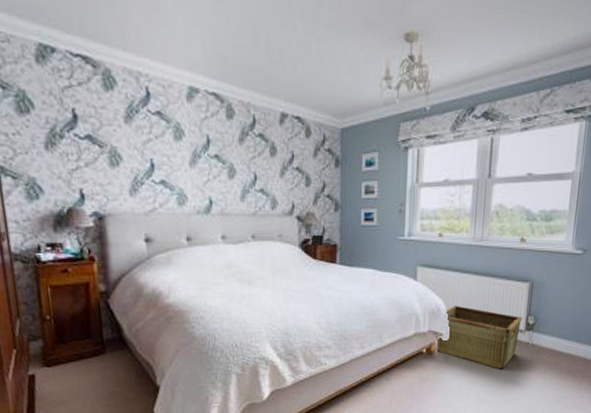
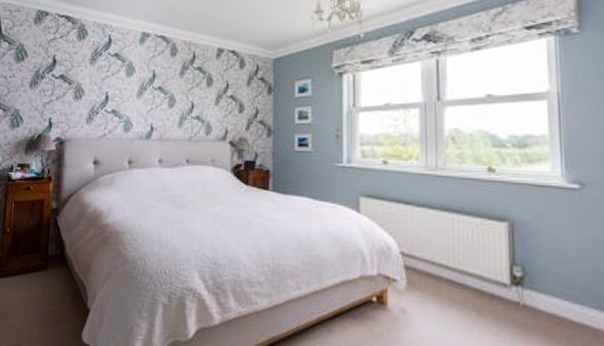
hamper: present [436,305,522,370] -> none [389,244,504,336]

